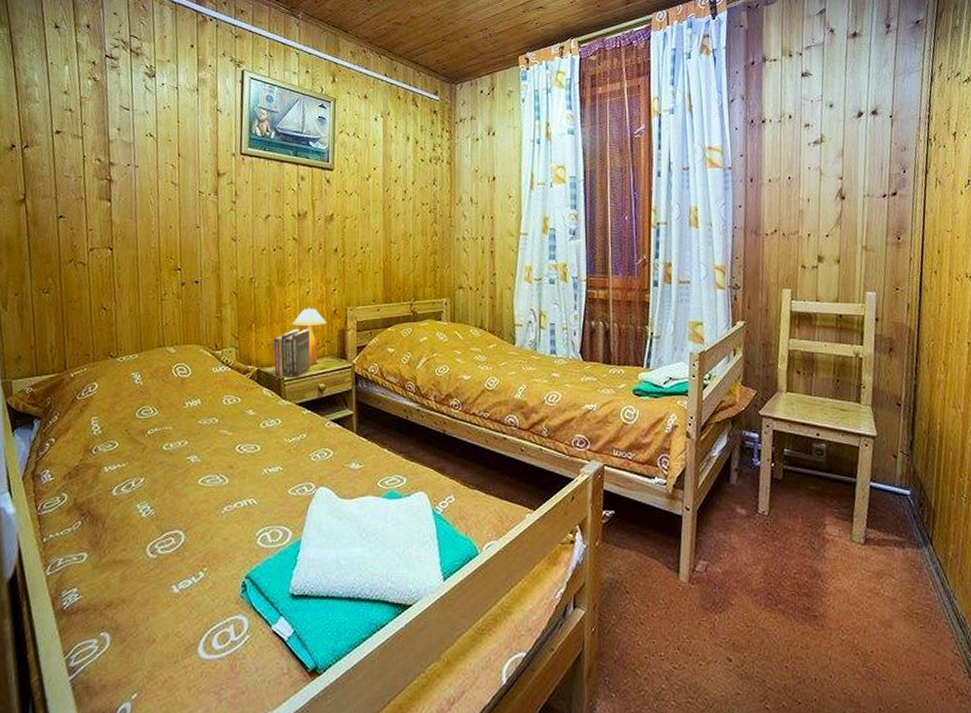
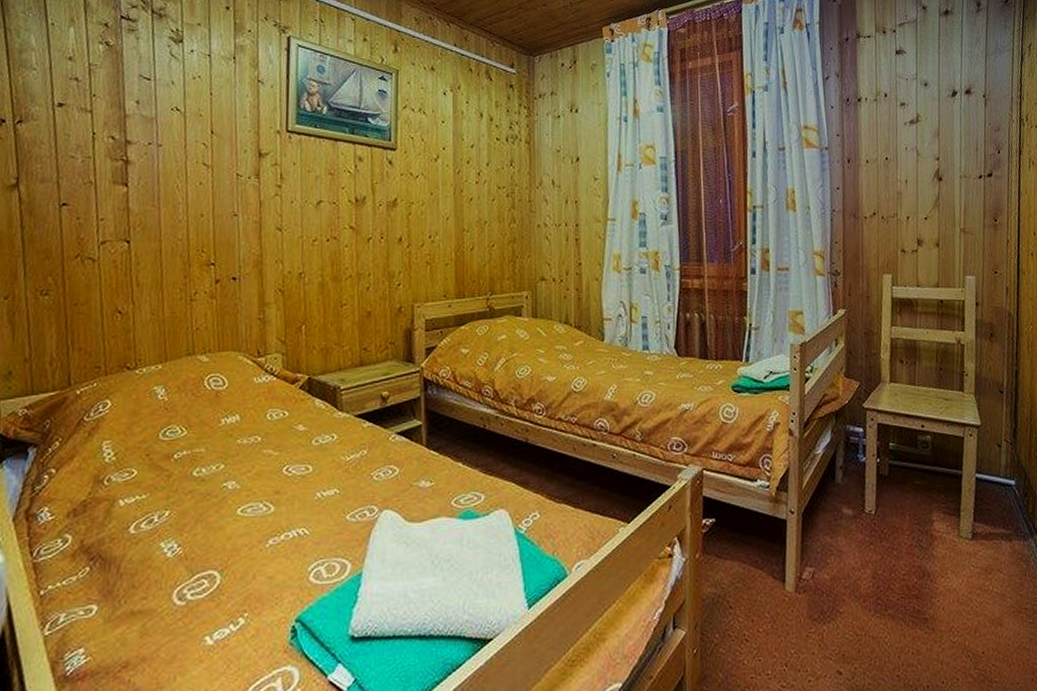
books: present [273,328,311,379] -> none [327,329,372,387]
table lamp: present [292,304,327,365] -> none [350,301,391,370]

